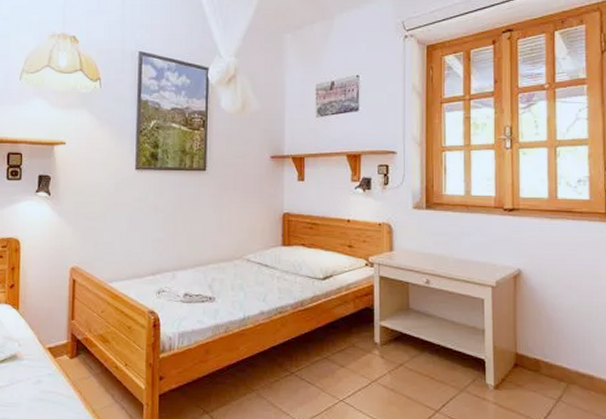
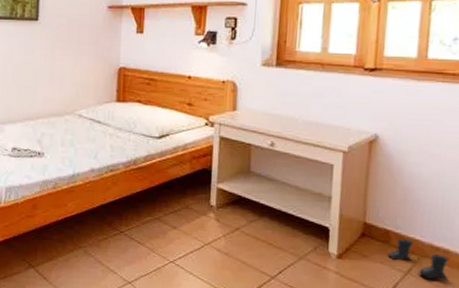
boots: none [539,367,596,405] -> present [387,238,450,279]

